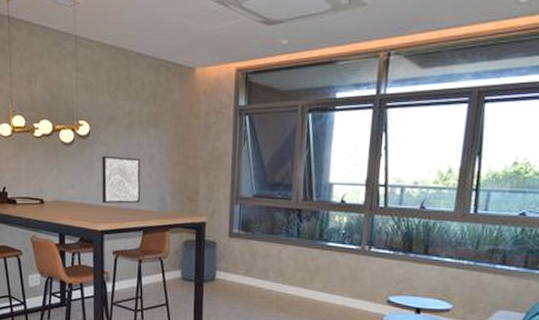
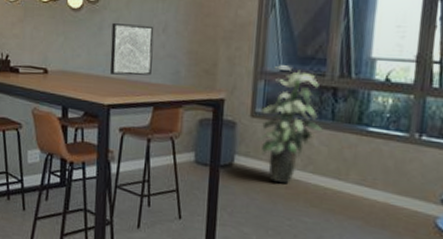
indoor plant: none [236,191,290,294] -> present [258,65,323,185]

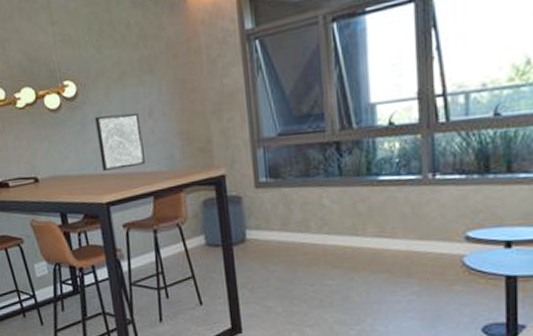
indoor plant: present [258,65,323,185] -> none [264,128,332,251]

